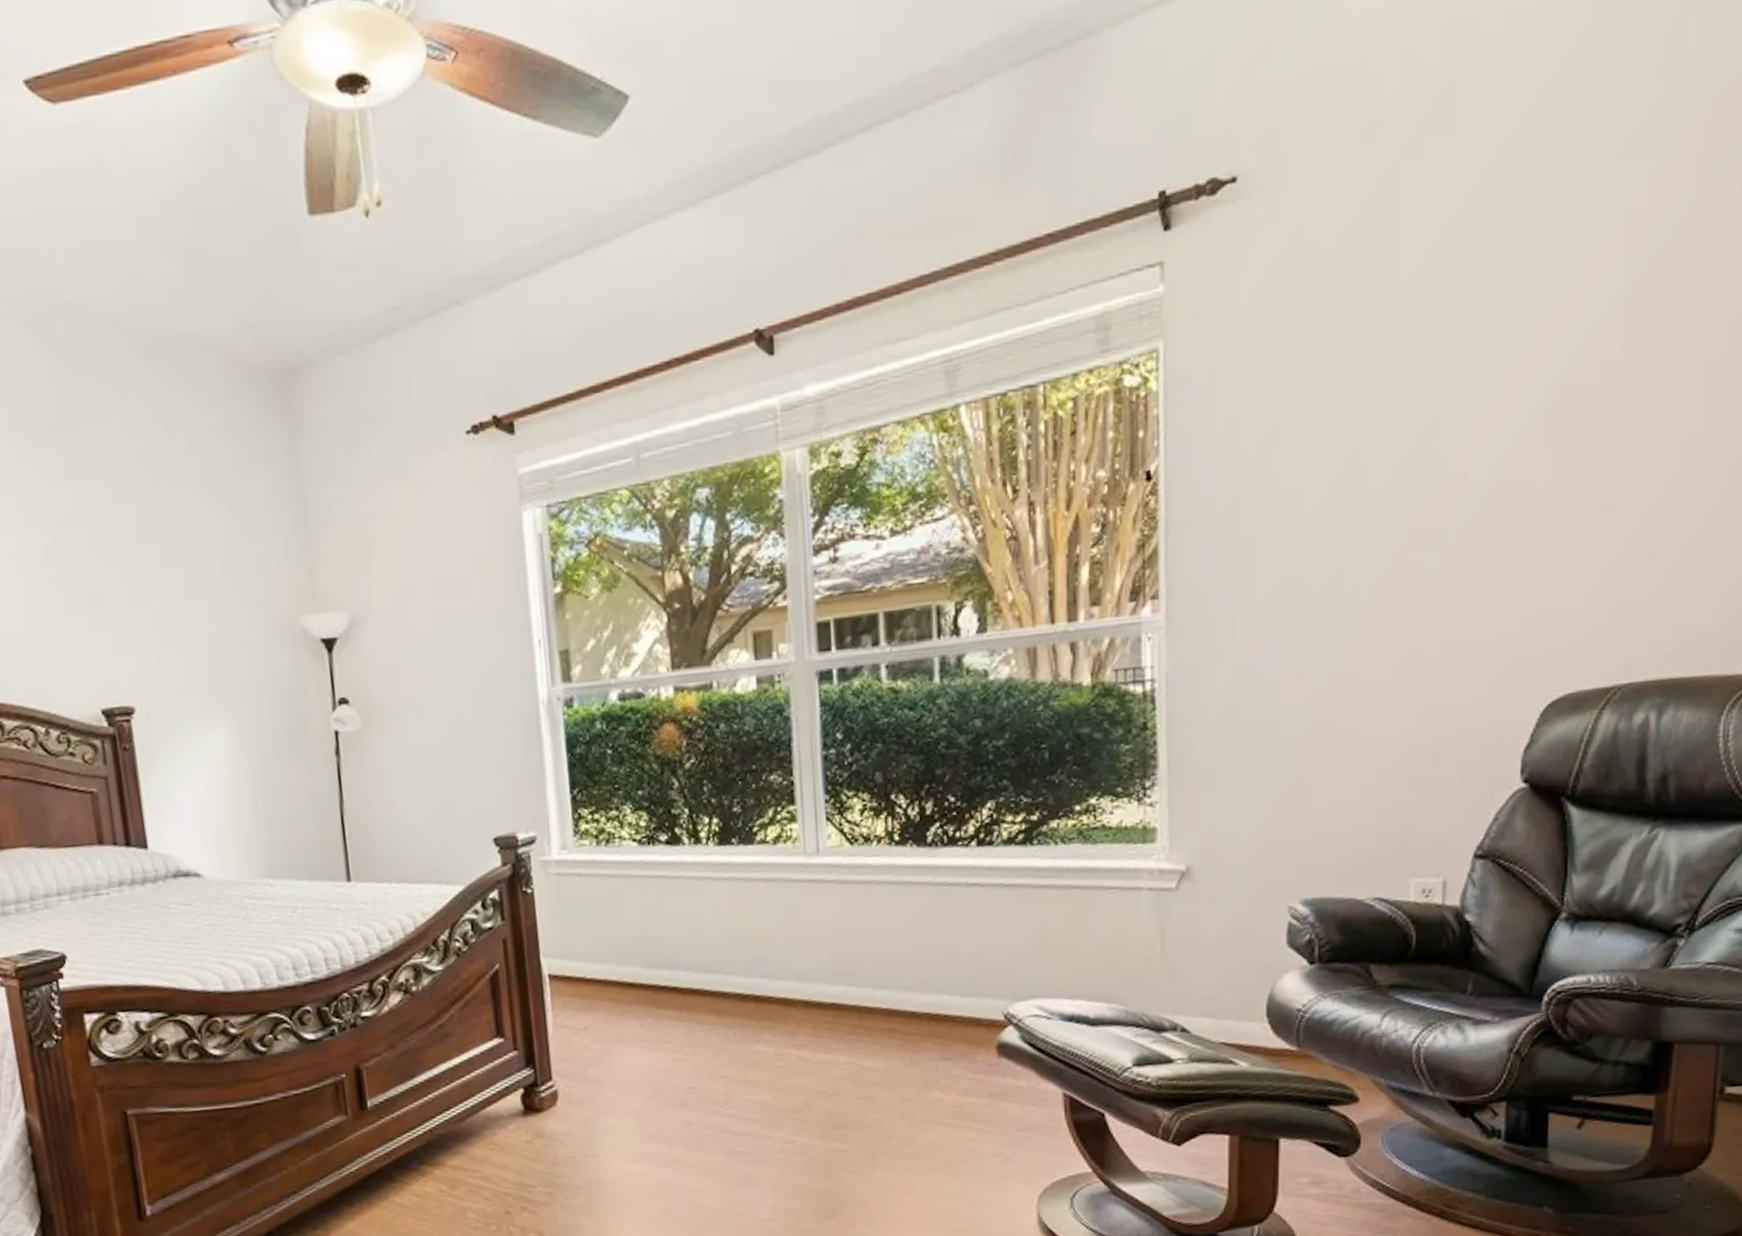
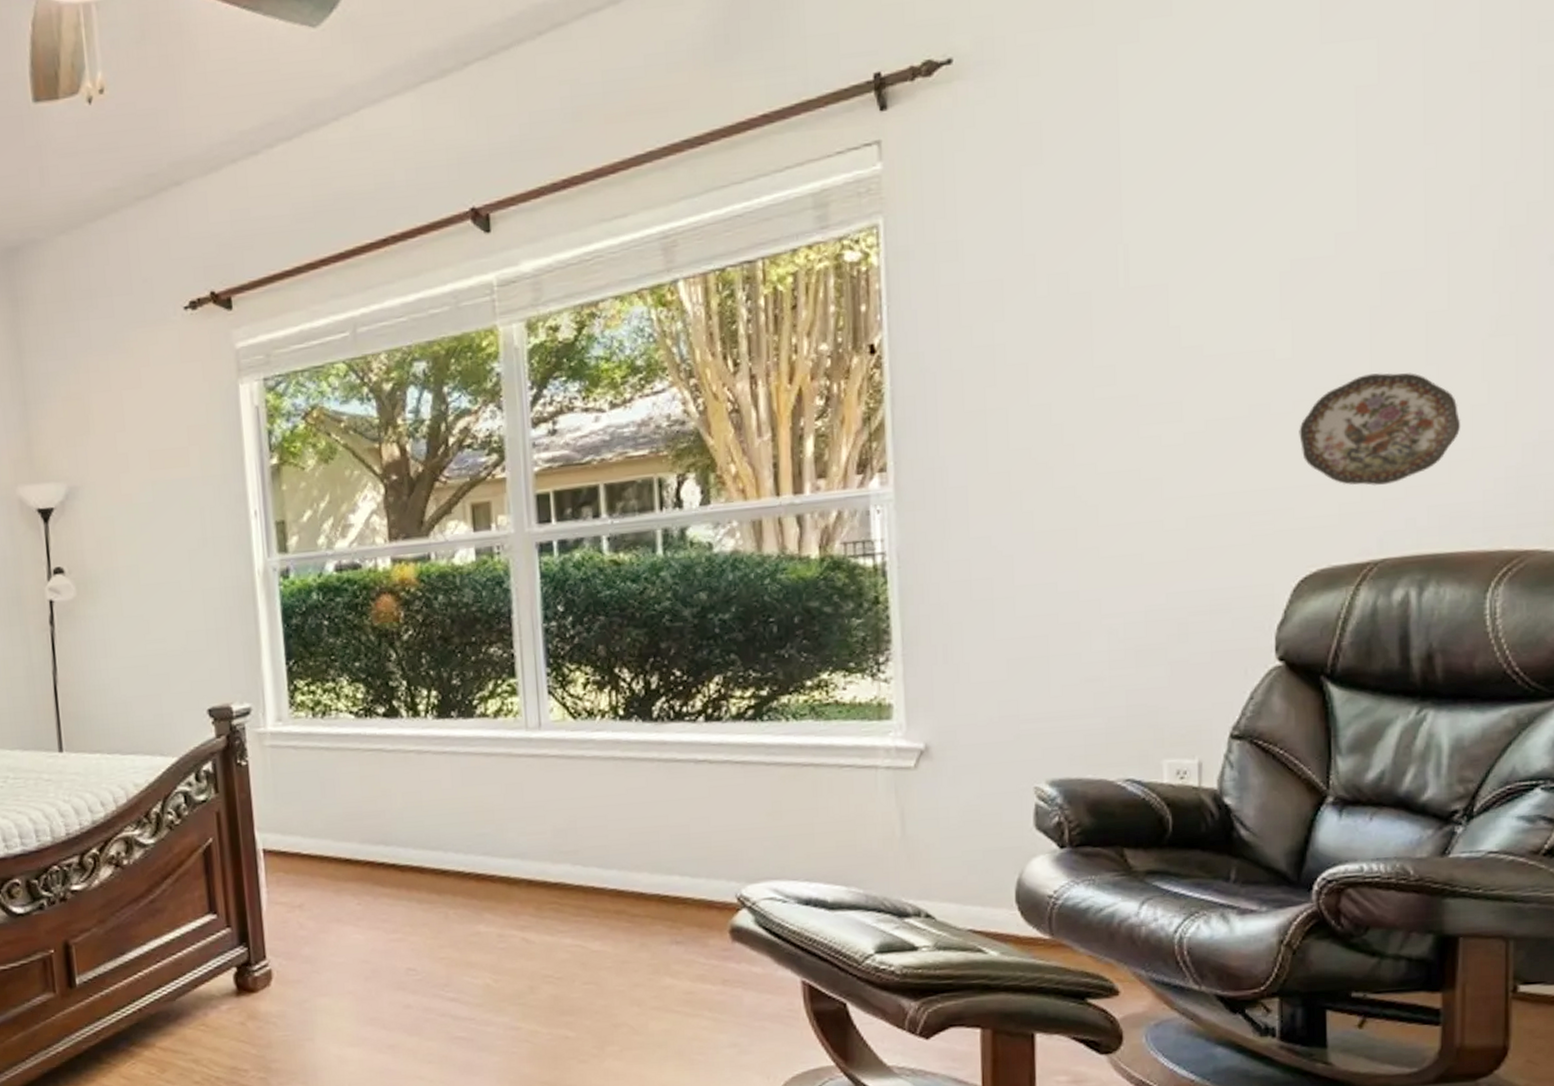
decorative plate: none [1554,500,1708,612] -> present [1299,373,1461,486]

